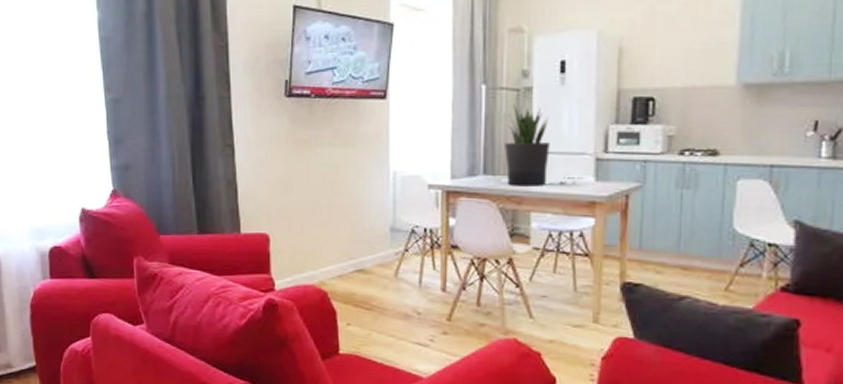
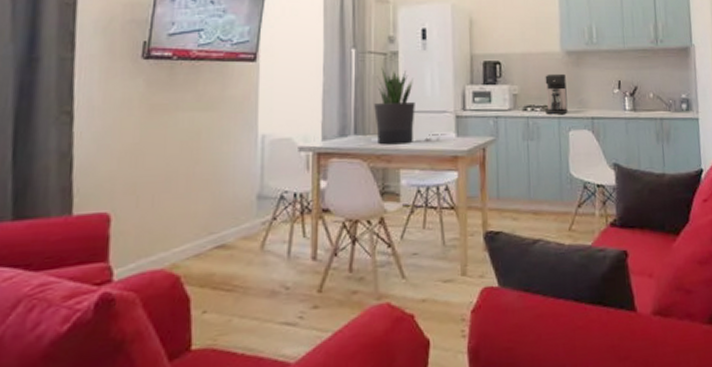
coffee maker: none [708,111,740,161] -> present [545,73,568,115]

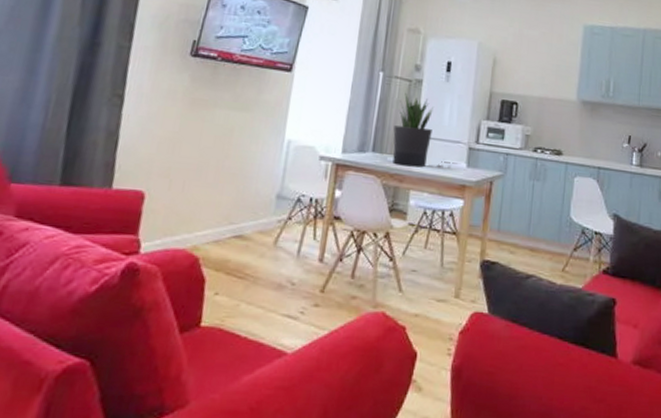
coffee maker: present [545,73,568,115] -> none [554,120,578,161]

